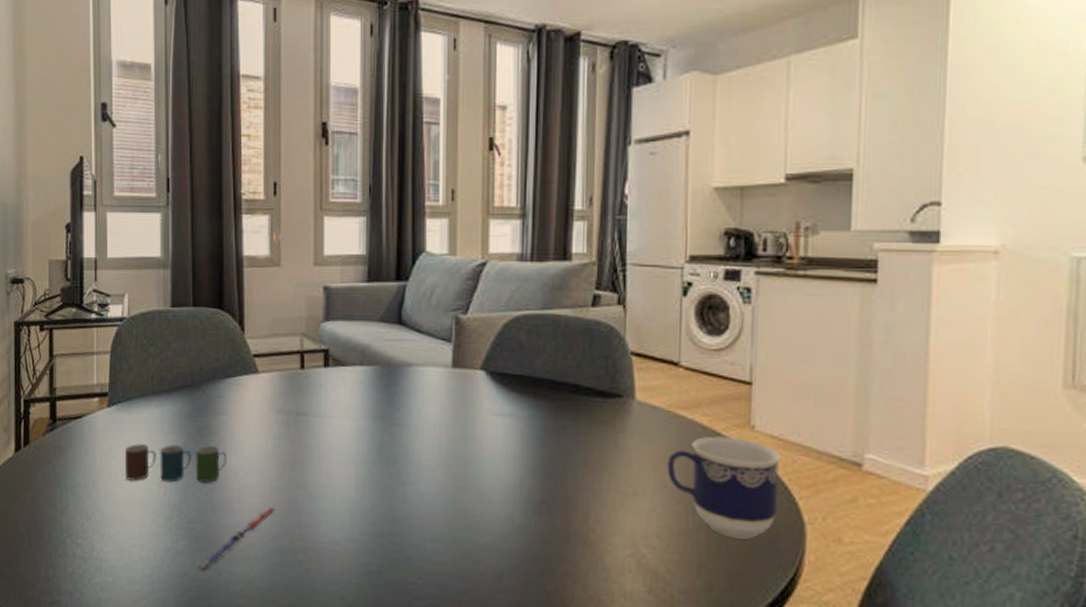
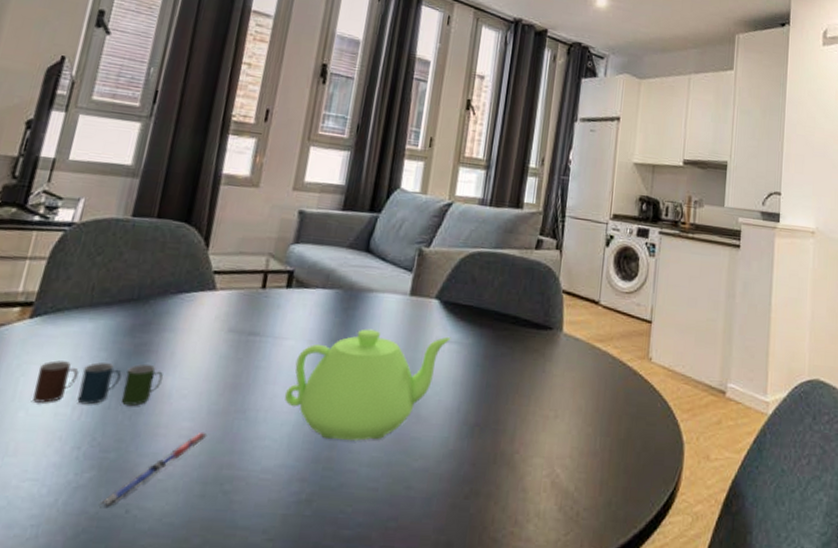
teapot: none [339,404,503,516] -> present [284,328,451,441]
cup: present [667,436,781,539] -> none [582,366,669,458]

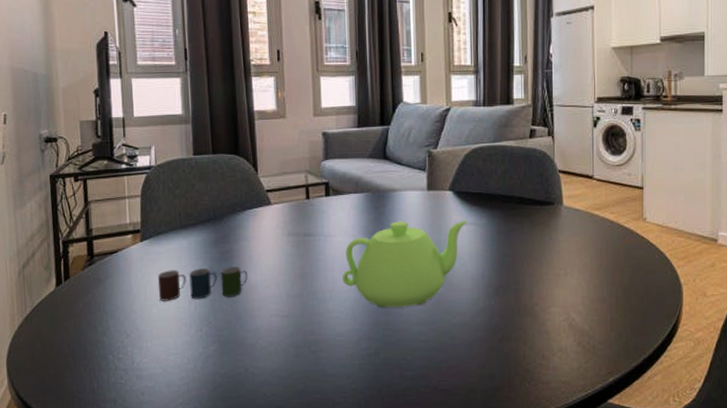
pen: present [99,432,207,506] -> none [225,311,291,367]

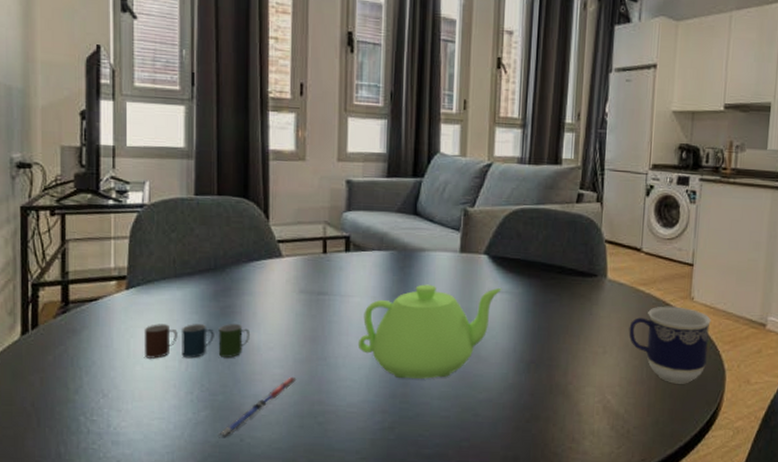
pen: none [225,311,291,367] -> present [217,376,297,436]
cup: none [587,227,664,300] -> present [629,306,711,384]

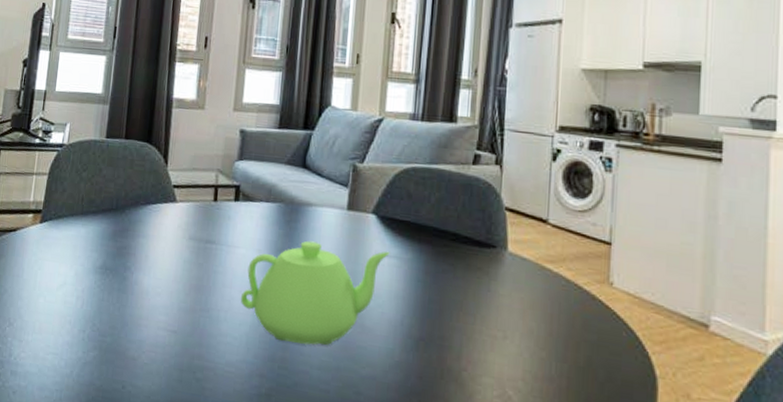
cup: present [144,324,251,359] -> none [48,258,142,299]
pen: present [217,376,297,436] -> none [102,325,180,381]
cup: present [629,306,711,384] -> none [533,289,636,389]

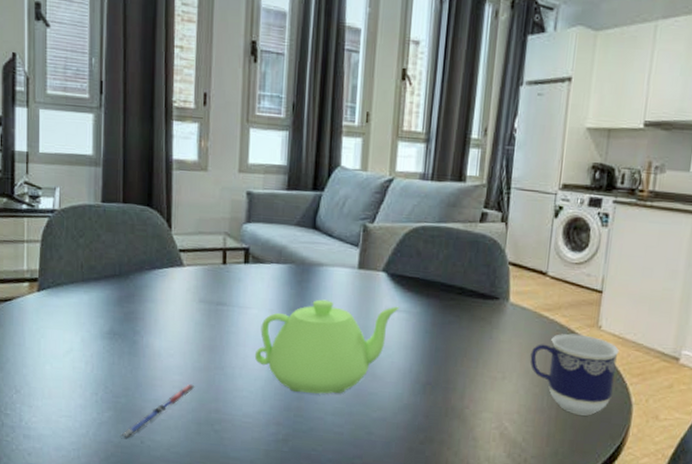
pen: none [102,325,180,381] -> present [120,384,195,438]
cup: none [533,289,636,389] -> present [530,333,619,416]

